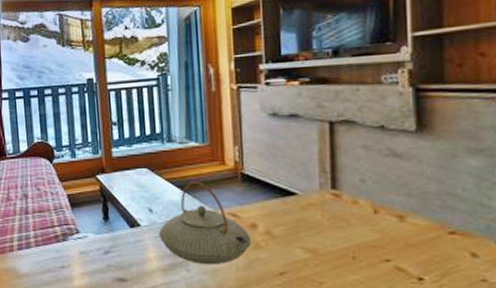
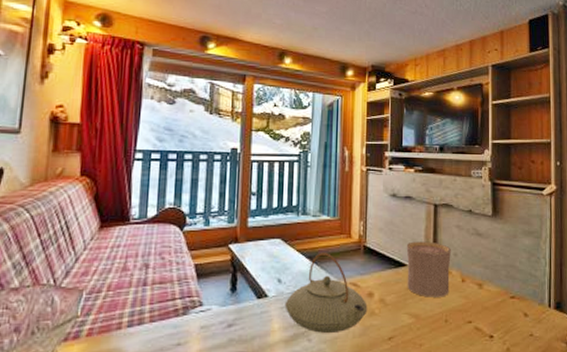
cup: none [294,166,357,231] -> present [406,241,451,298]

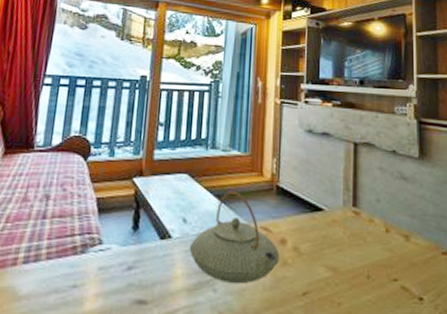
cup: present [406,241,451,298] -> none [323,183,373,249]

